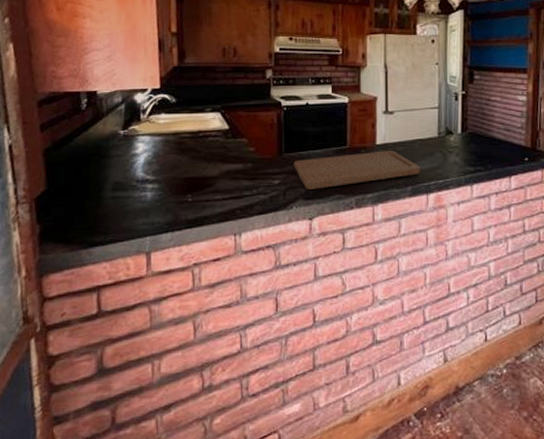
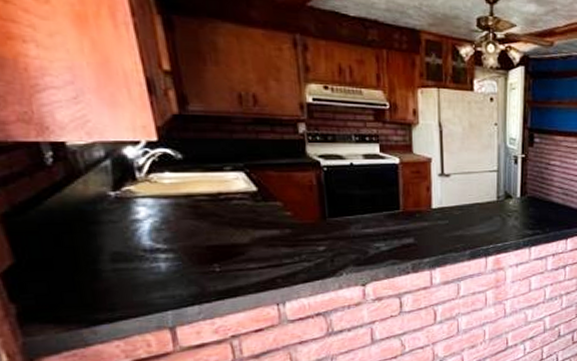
cutting board: present [294,150,420,190] -> none [340,214,479,256]

